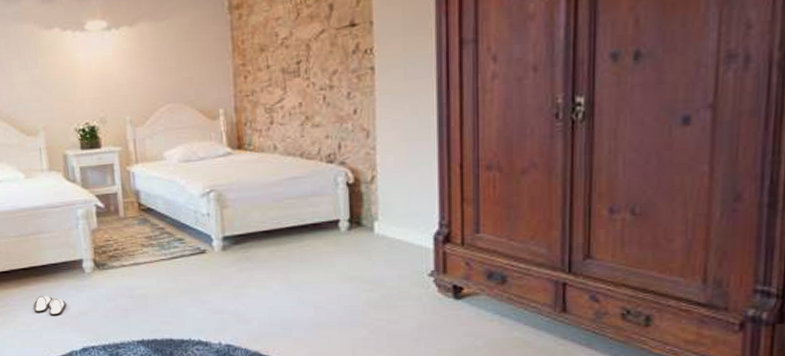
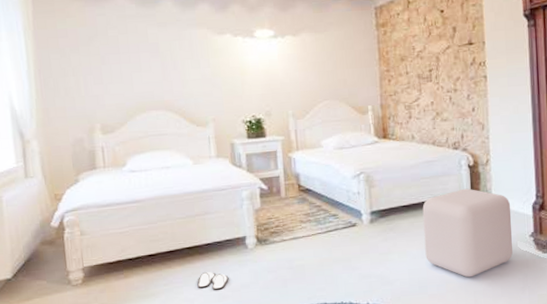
cube: none [286,212,405,322] -> present [422,188,513,278]

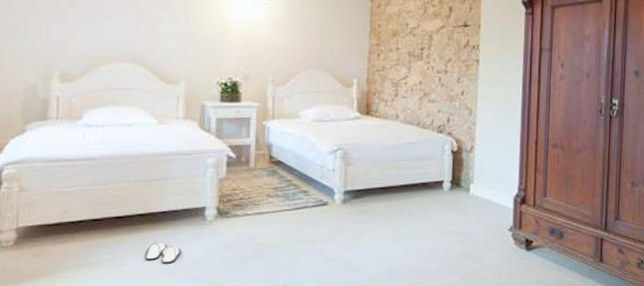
cube: present [422,188,513,278] -> none [398,174,492,270]

